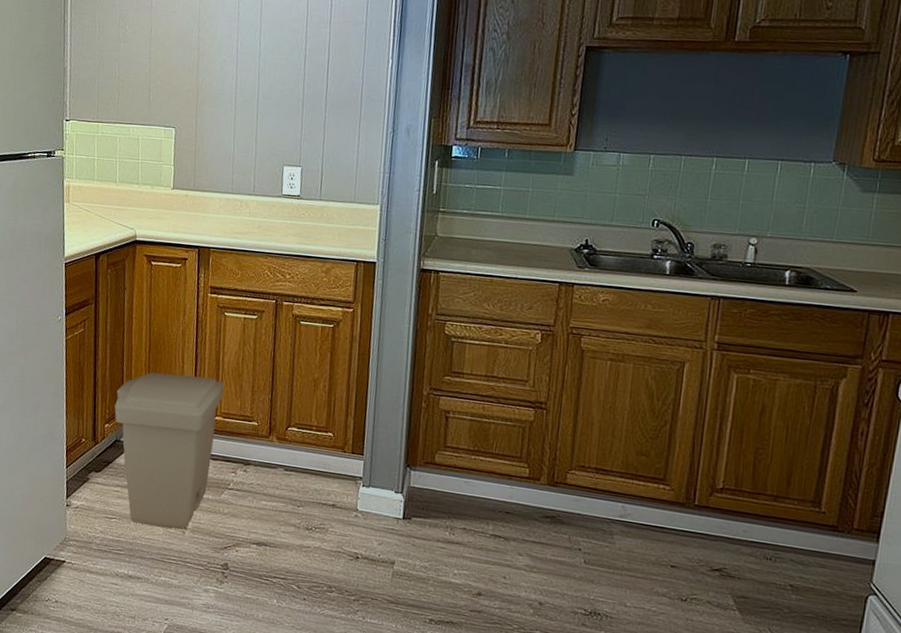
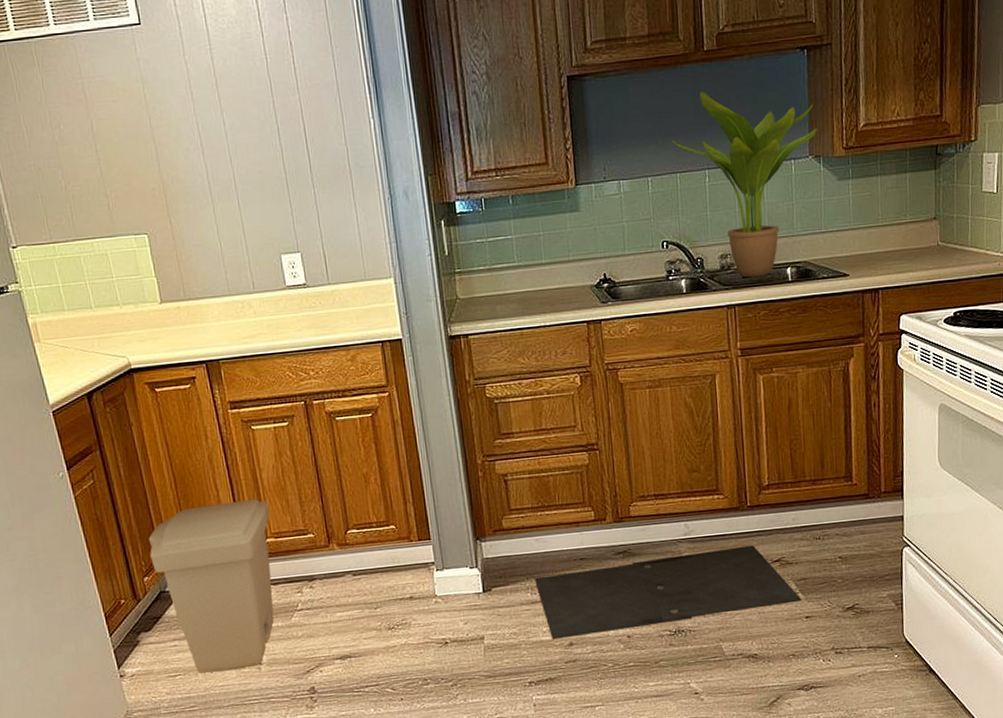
door mat: none [455,518,739,620] -> present [534,545,802,640]
potted plant: none [682,80,848,275] -> present [671,91,818,278]

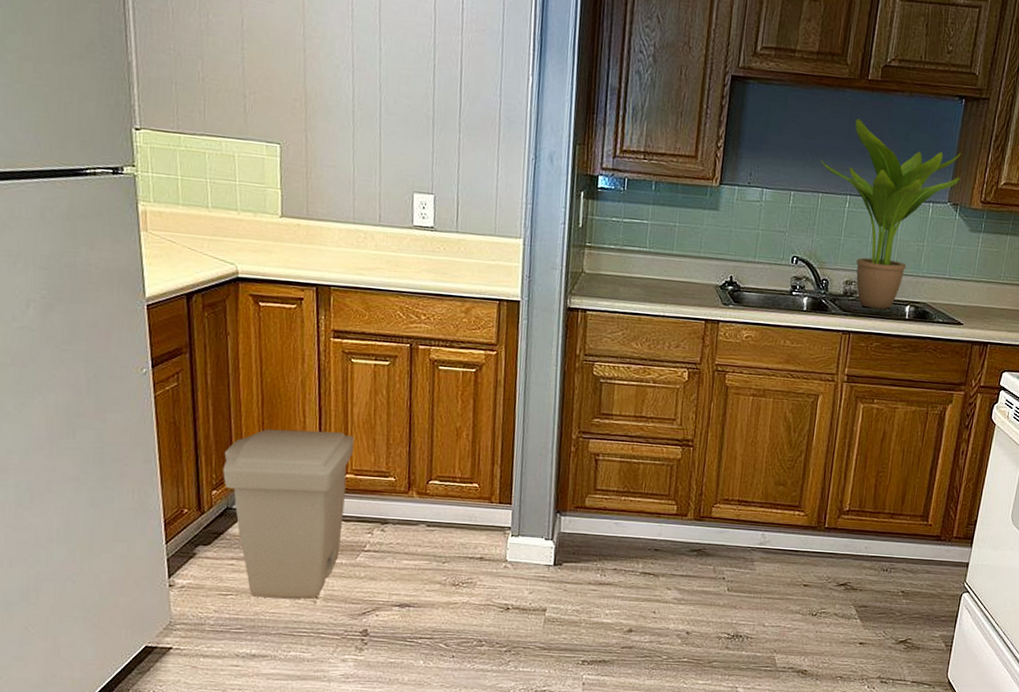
door mat: present [534,545,802,640] -> none [606,560,860,628]

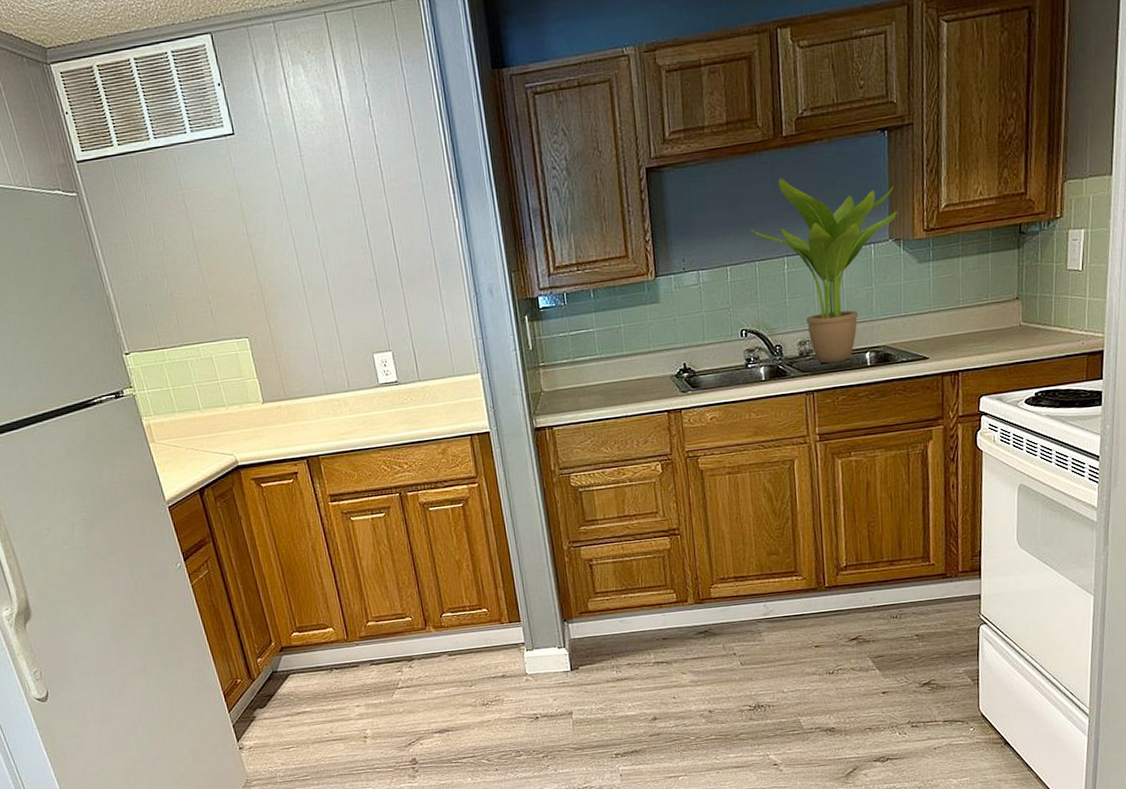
trash can: present [223,428,355,599] -> none [260,586,377,746]

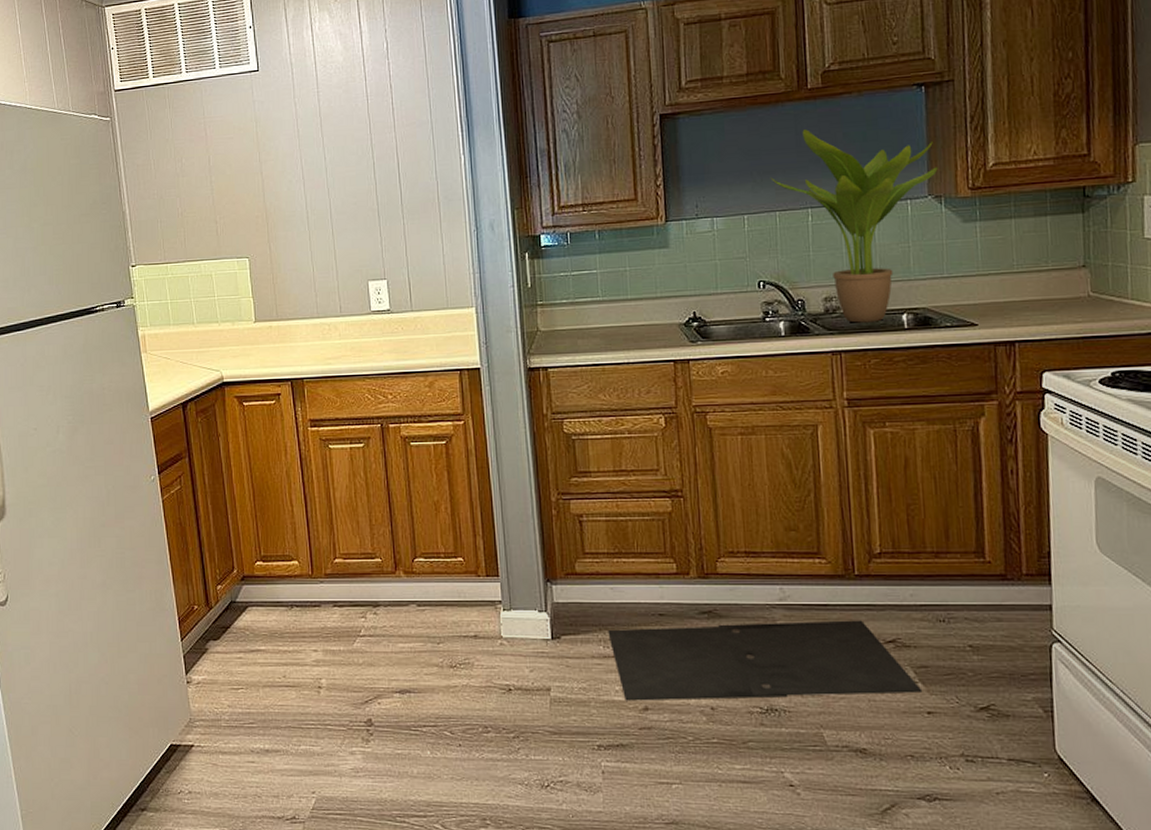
door mat: none [619,624,879,715] -> present [608,620,923,701]

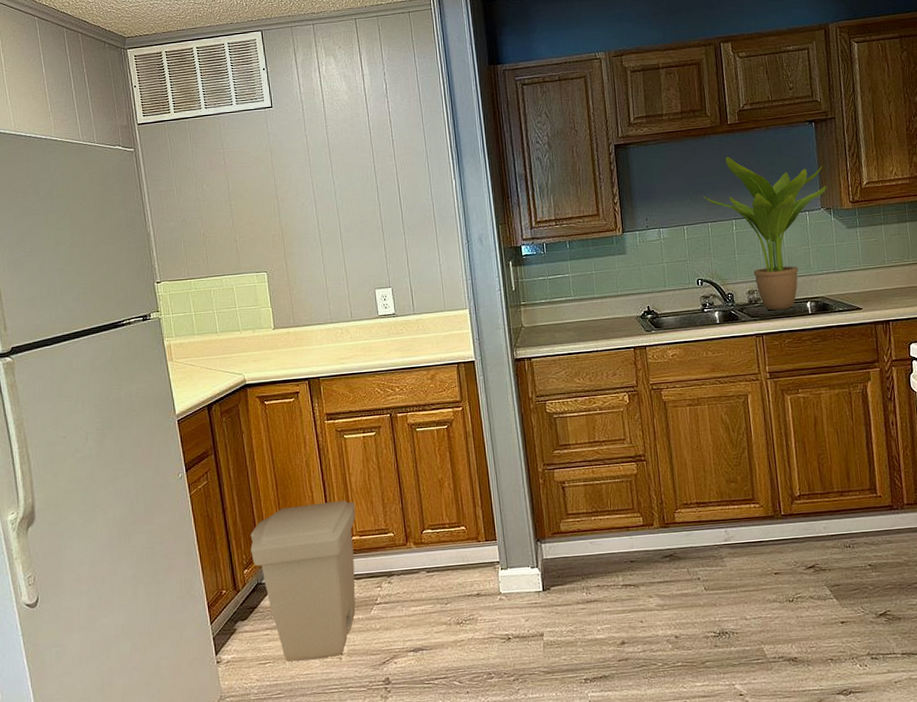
trash can: none [224,518,340,690] -> present [250,500,356,662]
door mat: present [608,620,923,701] -> none [589,552,837,638]

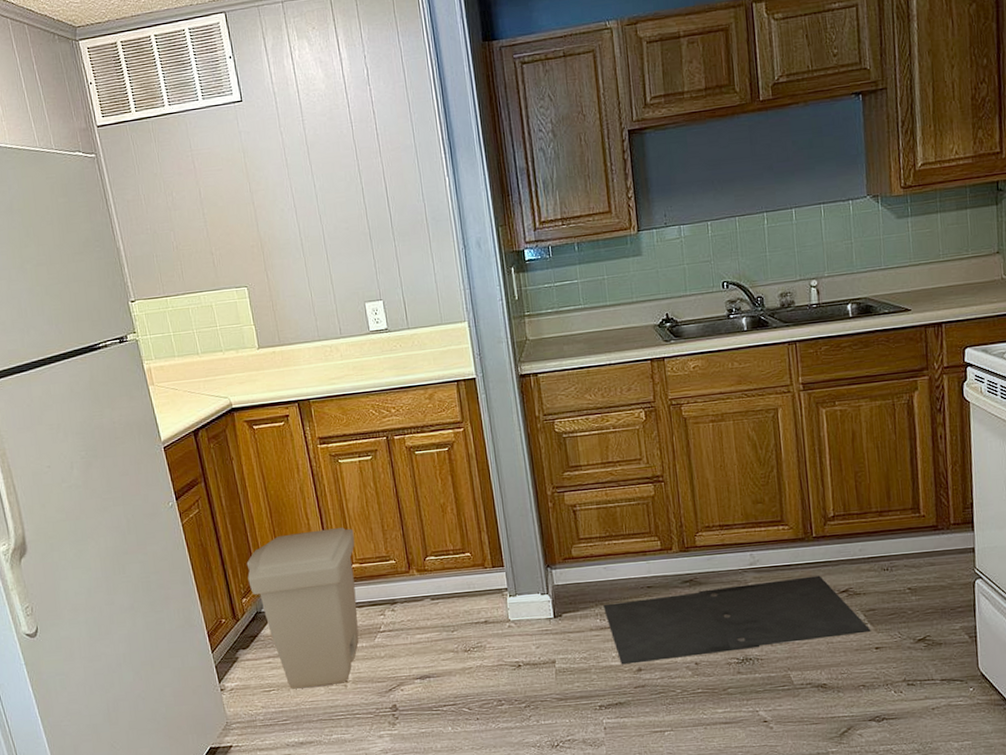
door mat: none [589,552,837,638] -> present [603,575,871,665]
potted plant: present [702,156,827,311] -> none [729,139,875,315]

